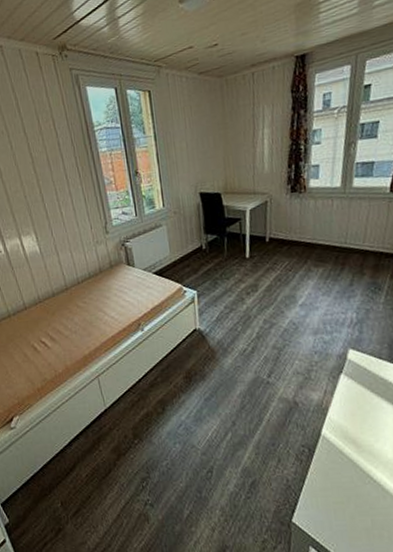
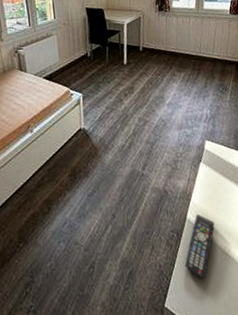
remote control: none [317,430,357,500] -> present [184,214,215,279]

